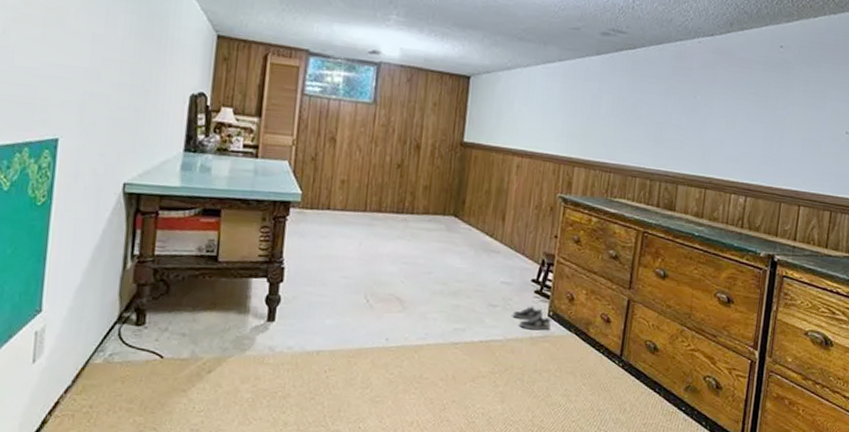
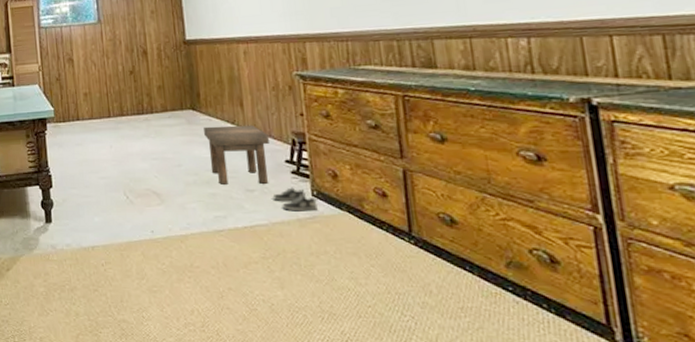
stool: none [460,236,522,300] -> present [204,124,269,185]

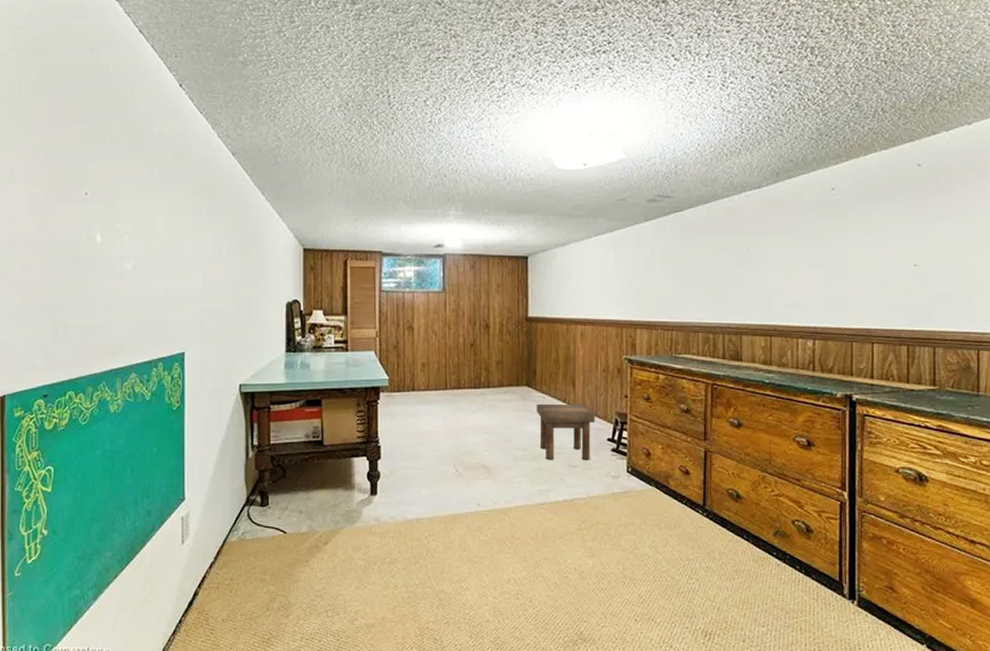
shoe: present [272,187,318,212] -> none [592,464,630,487]

